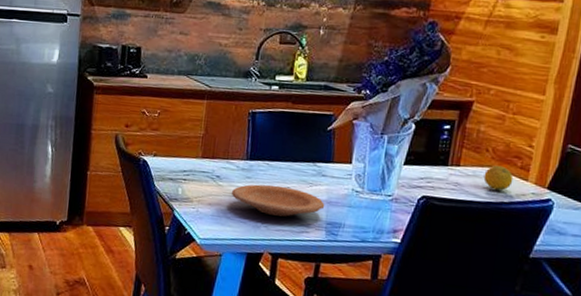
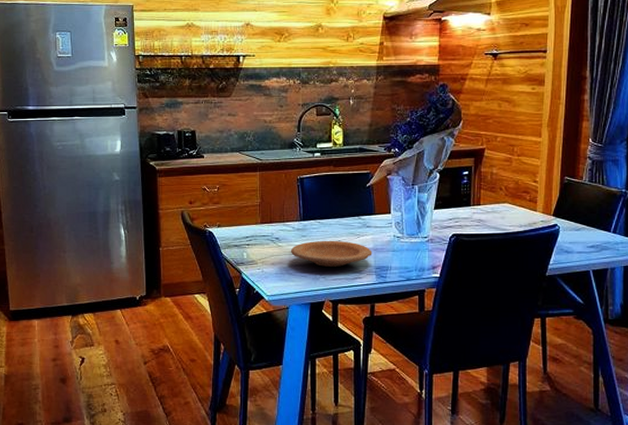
fruit: present [483,165,514,191] -> none [501,201,525,222]

